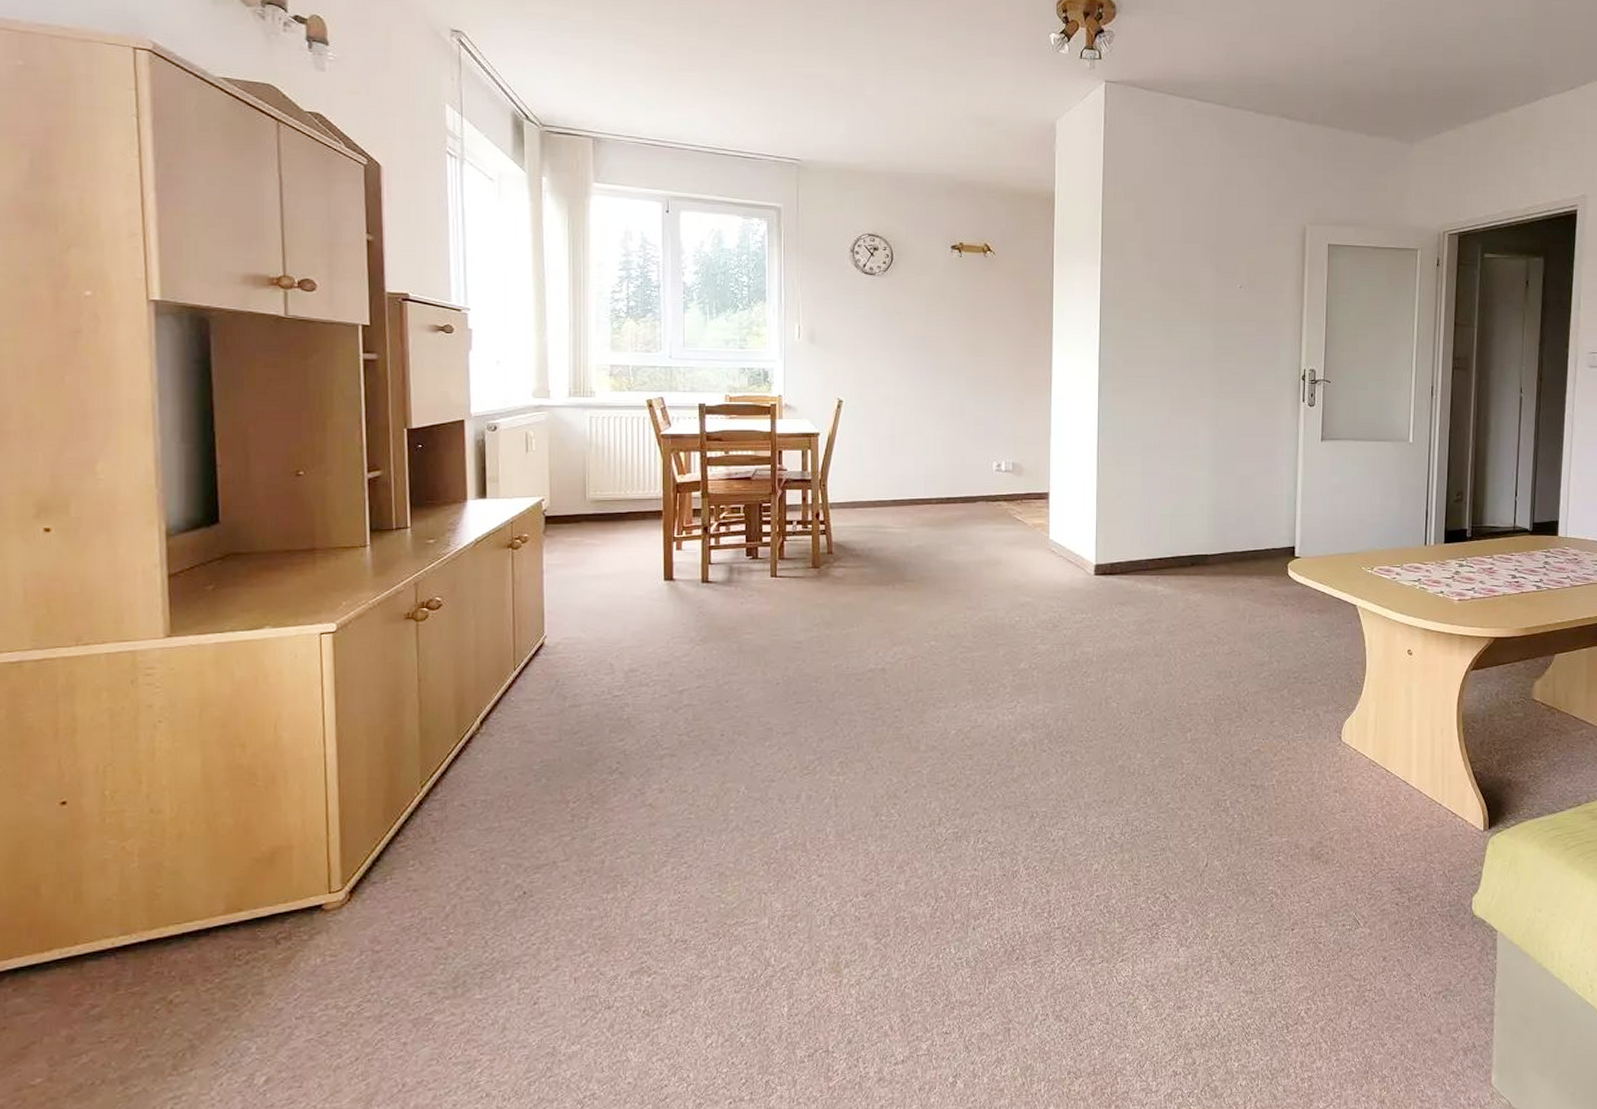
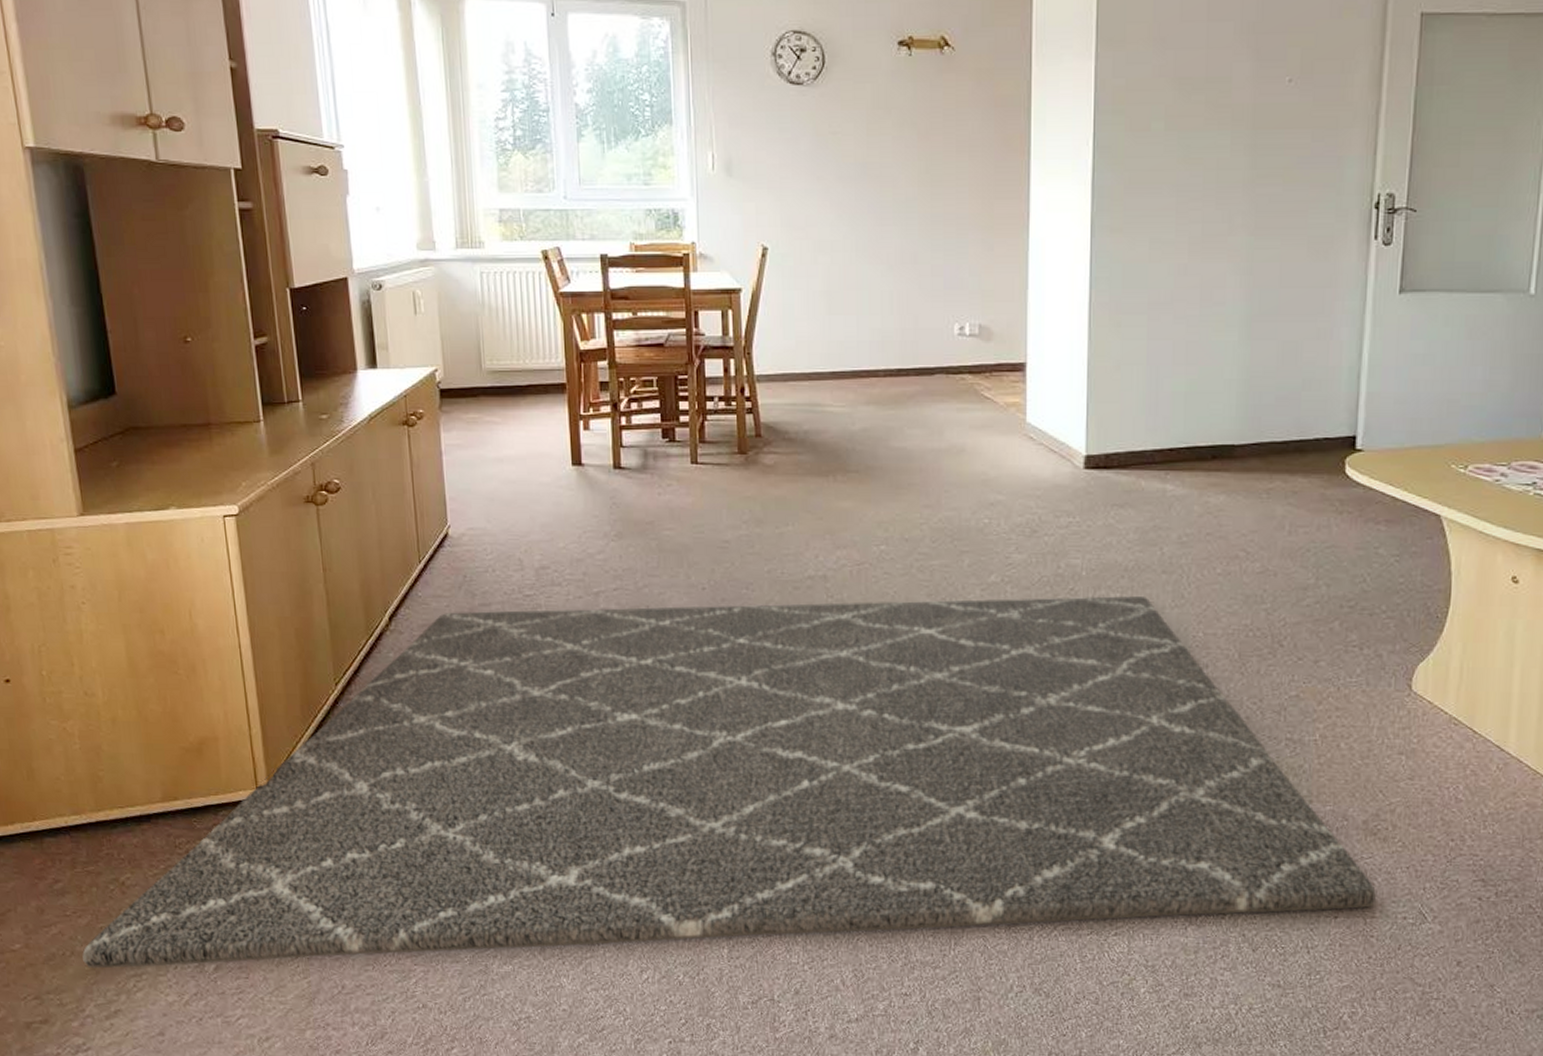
rug: none [115,676,1322,1095] -> present [82,596,1376,969]

